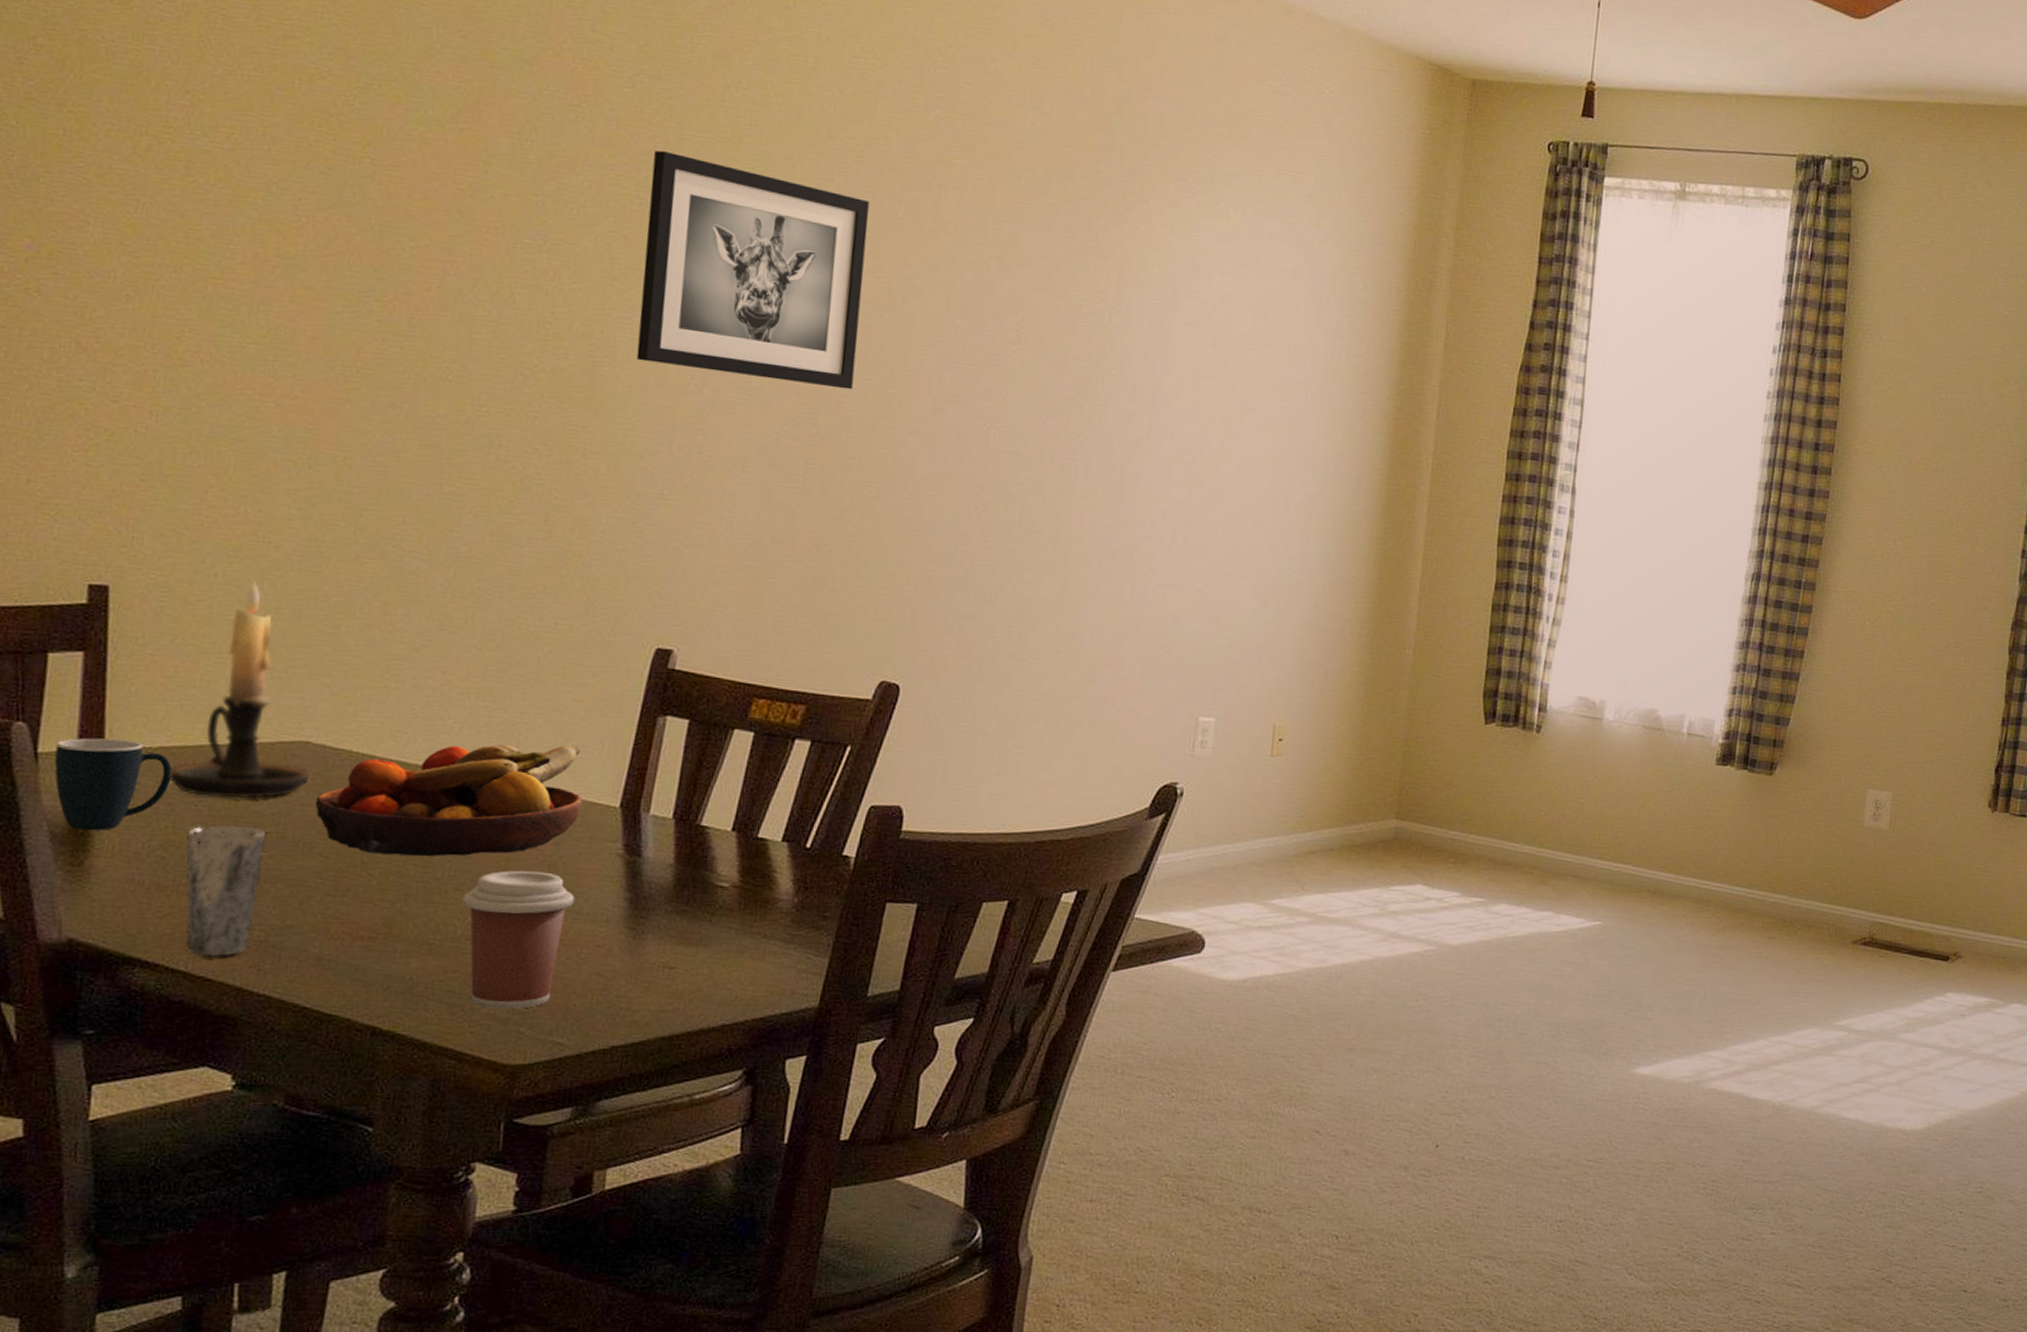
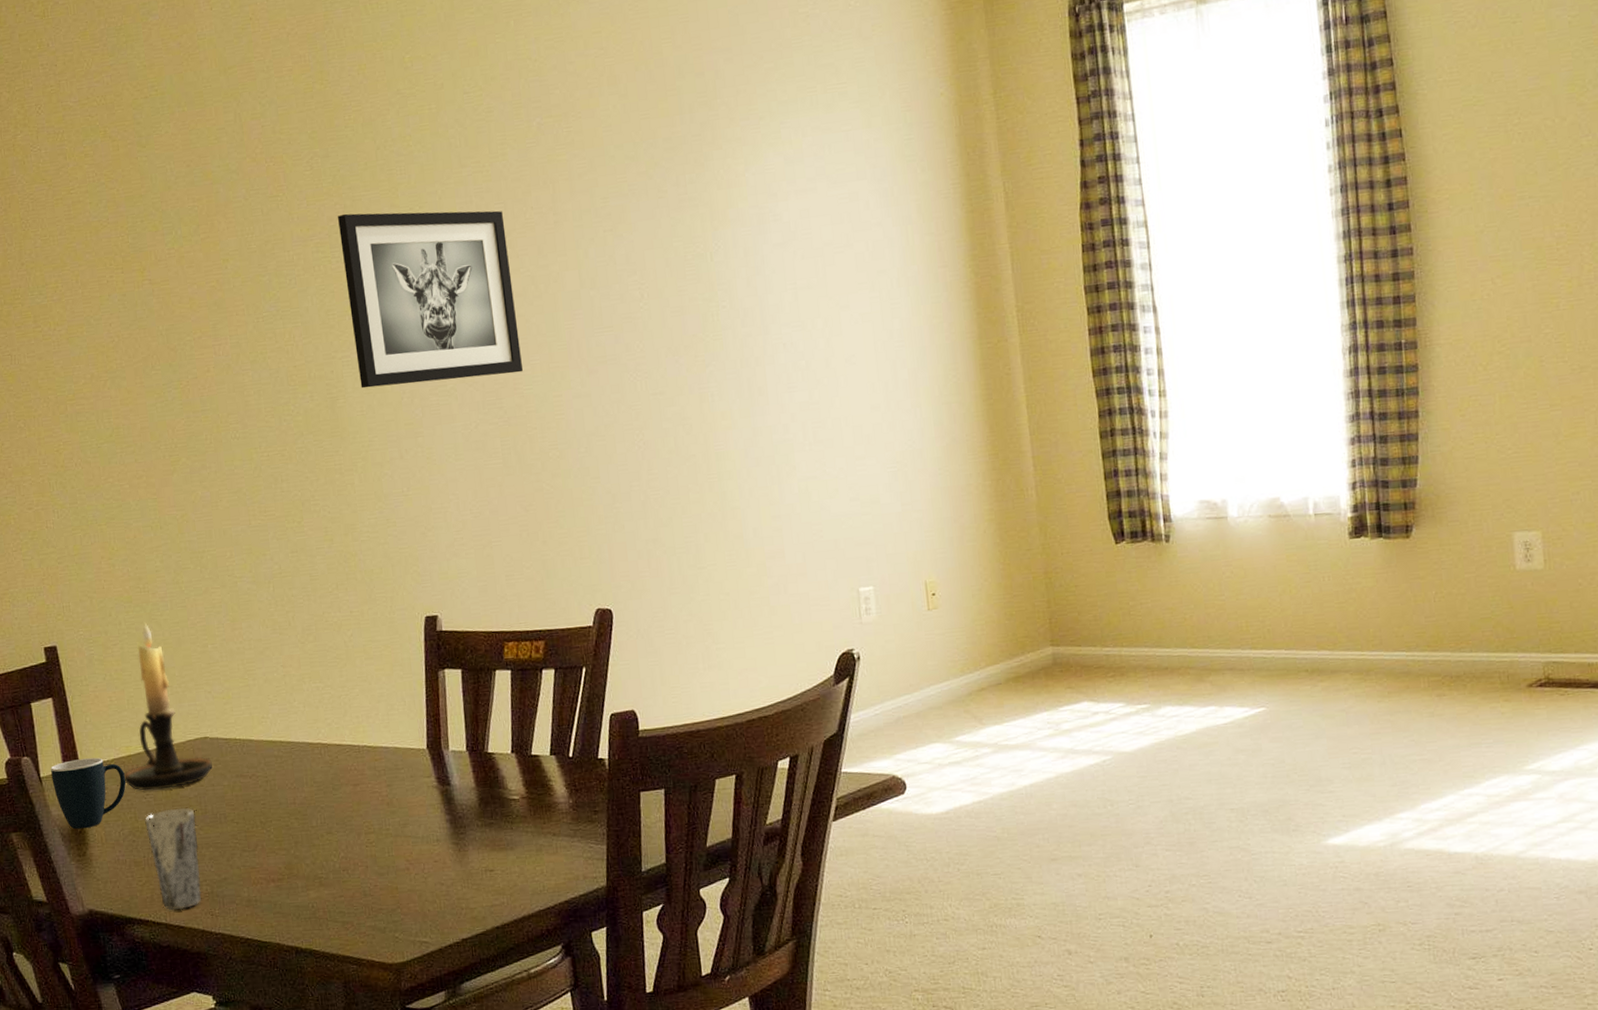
fruit bowl: present [315,744,583,857] -> none [220,705,401,815]
coffee cup: present [462,870,575,1010] -> none [334,809,411,922]

